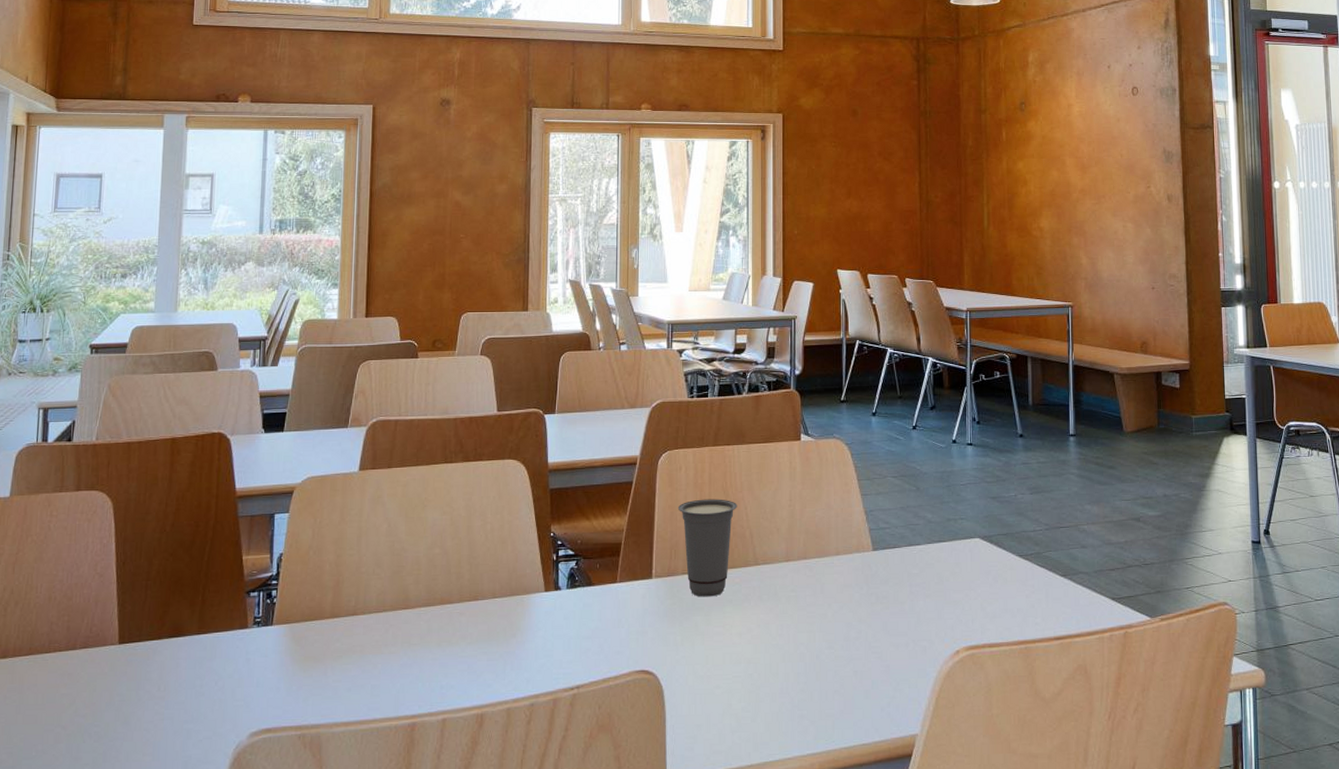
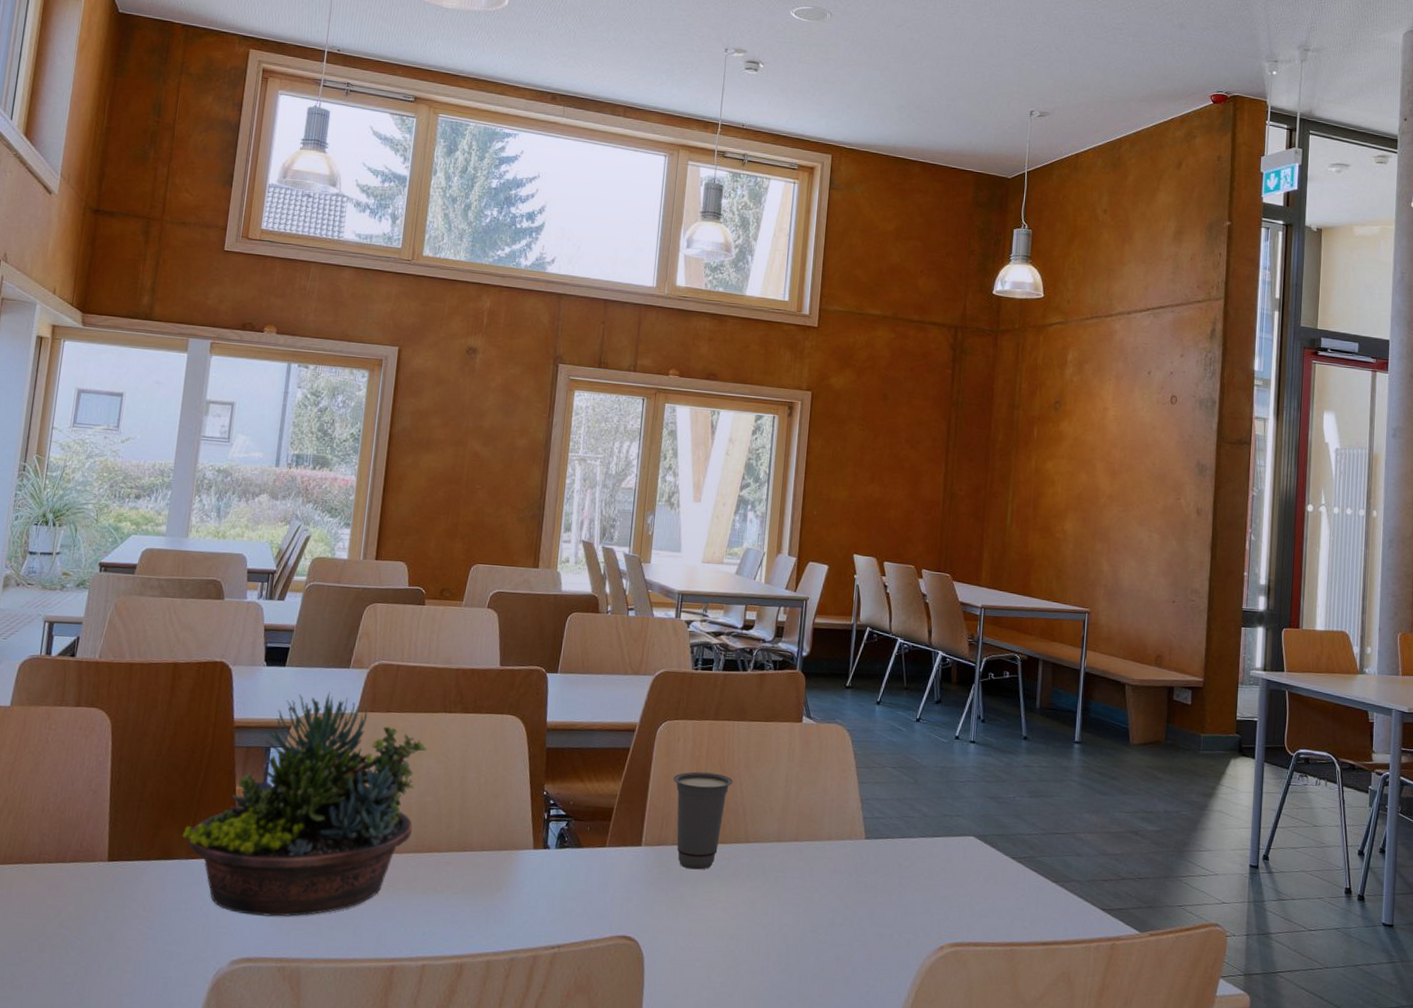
succulent planter: none [192,452,432,685] -> present [182,691,428,917]

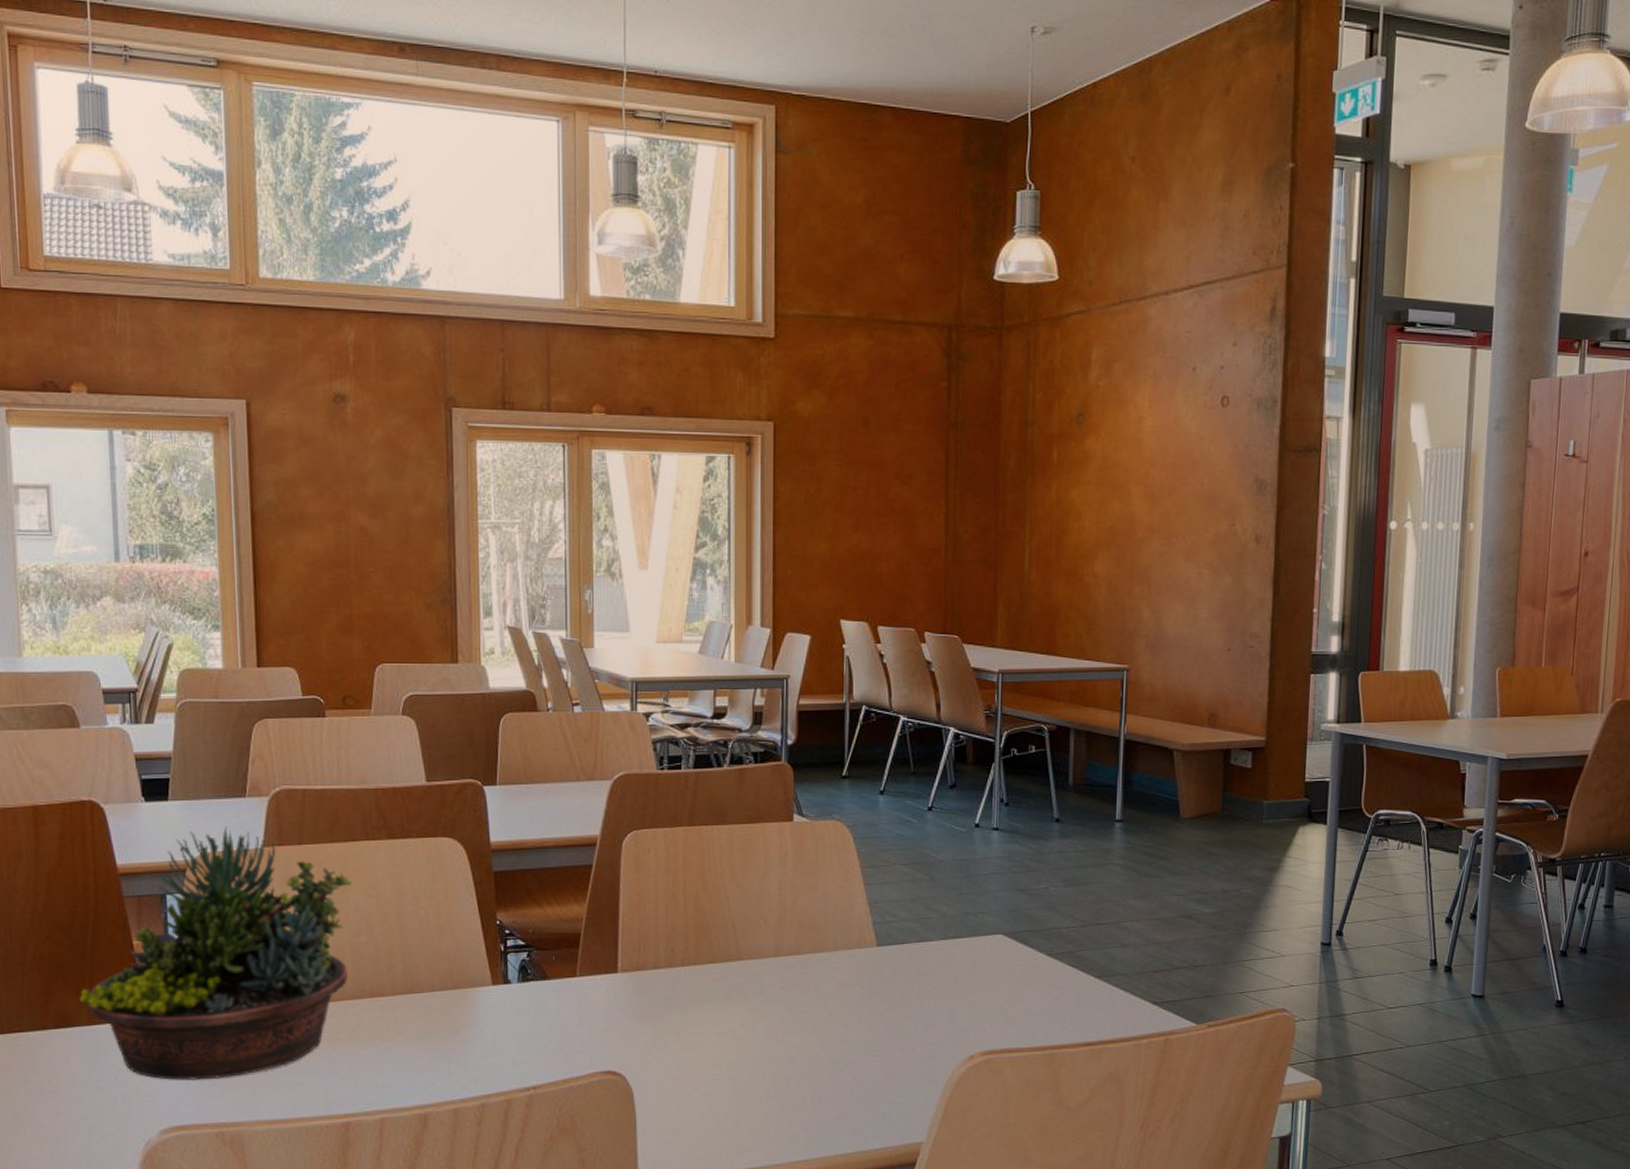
cup: present [672,771,733,870] -> none [646,886,717,994]

